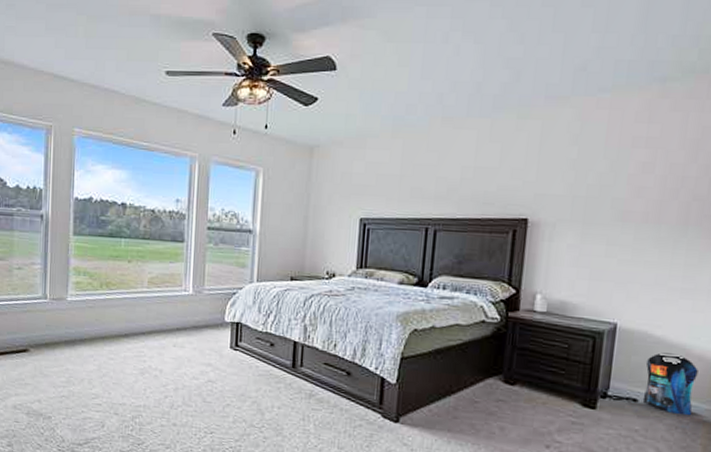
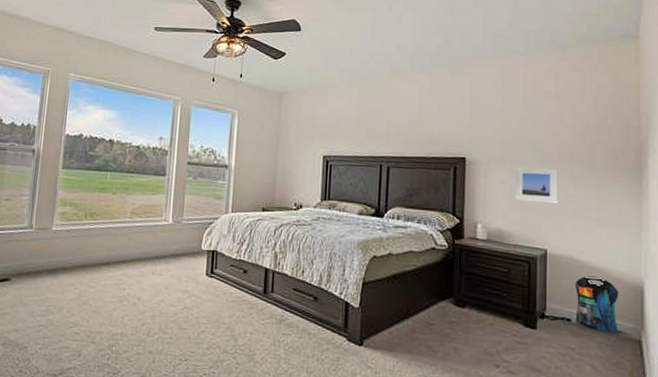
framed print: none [584,228,641,272] -> present [515,166,559,204]

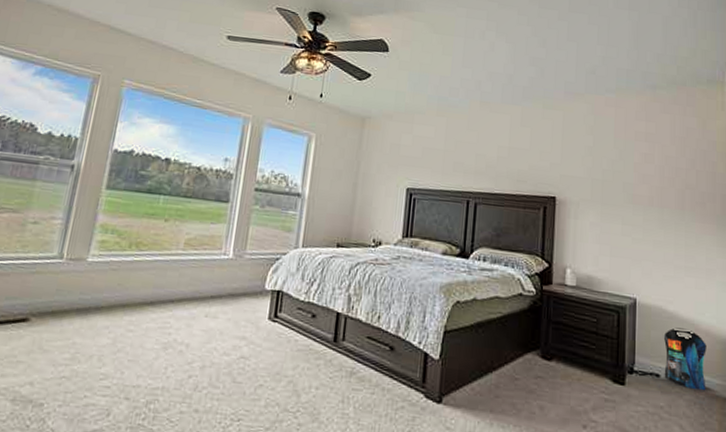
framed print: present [515,166,559,204] -> none [605,209,649,250]

